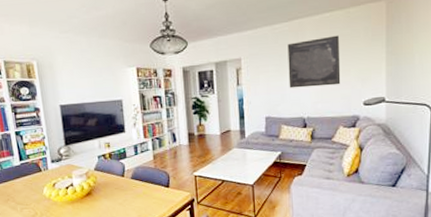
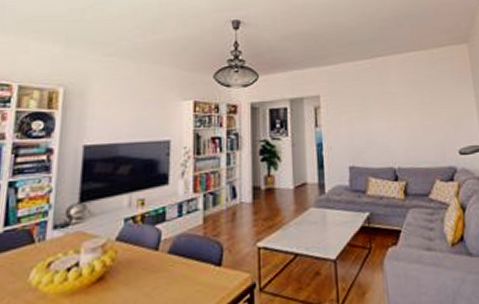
wall art: present [287,35,341,88] -> none [371,76,432,132]

